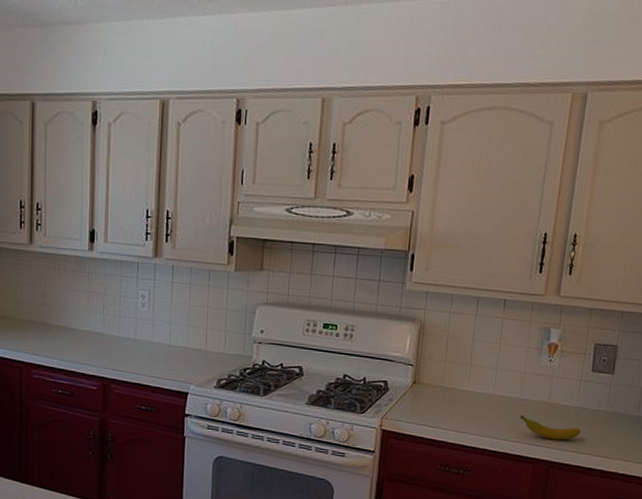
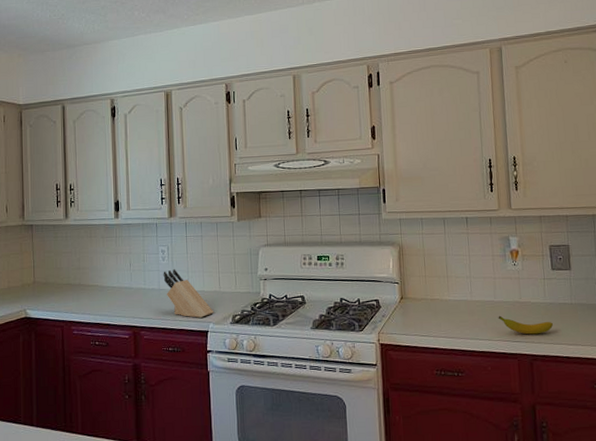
knife block: none [141,318,196,377] -> present [163,269,213,318]

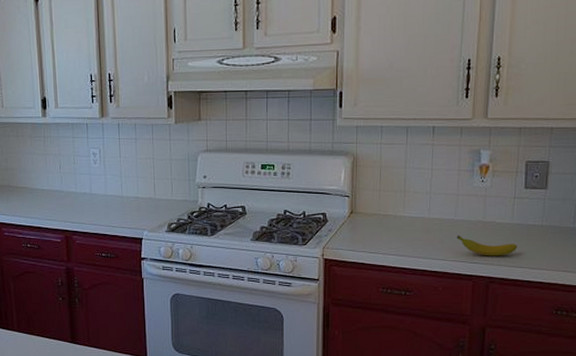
knife block: present [163,269,213,318] -> none [95,173,148,224]

